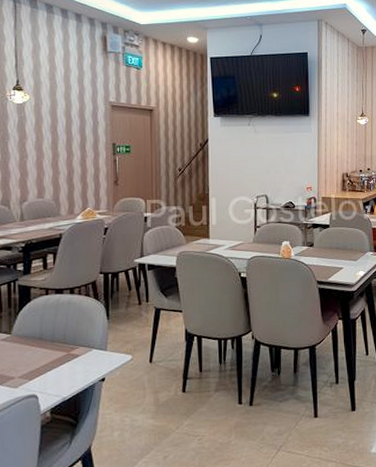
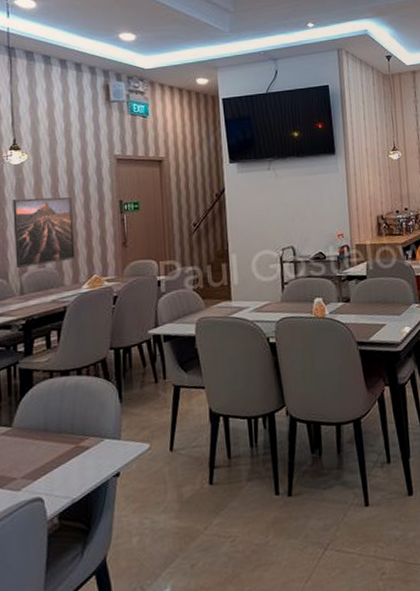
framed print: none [15,135,71,198] -> present [13,196,75,269]

